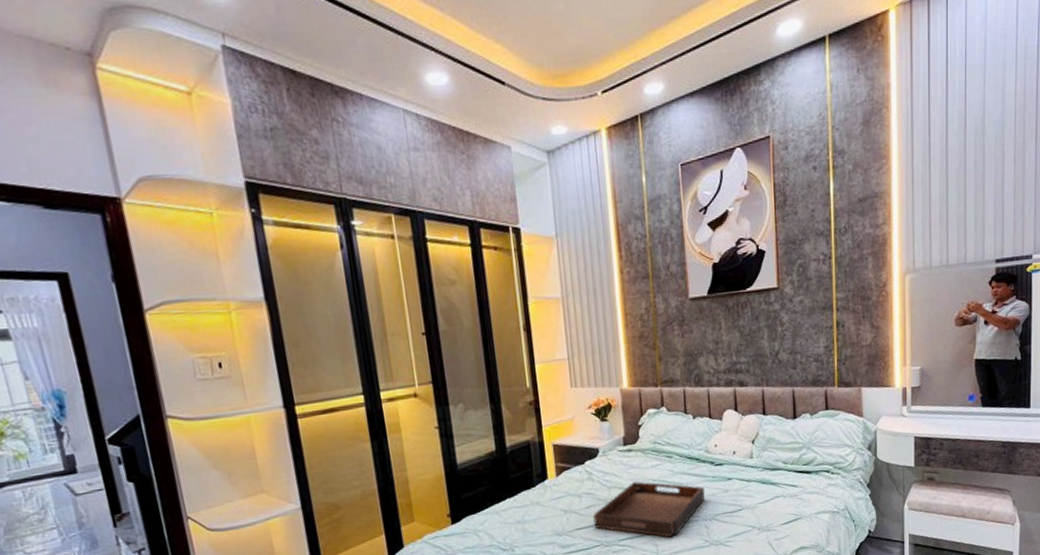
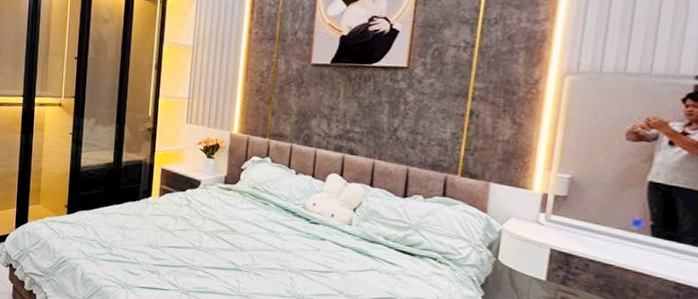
serving tray: present [593,481,705,538] -> none [184,218,295,279]

